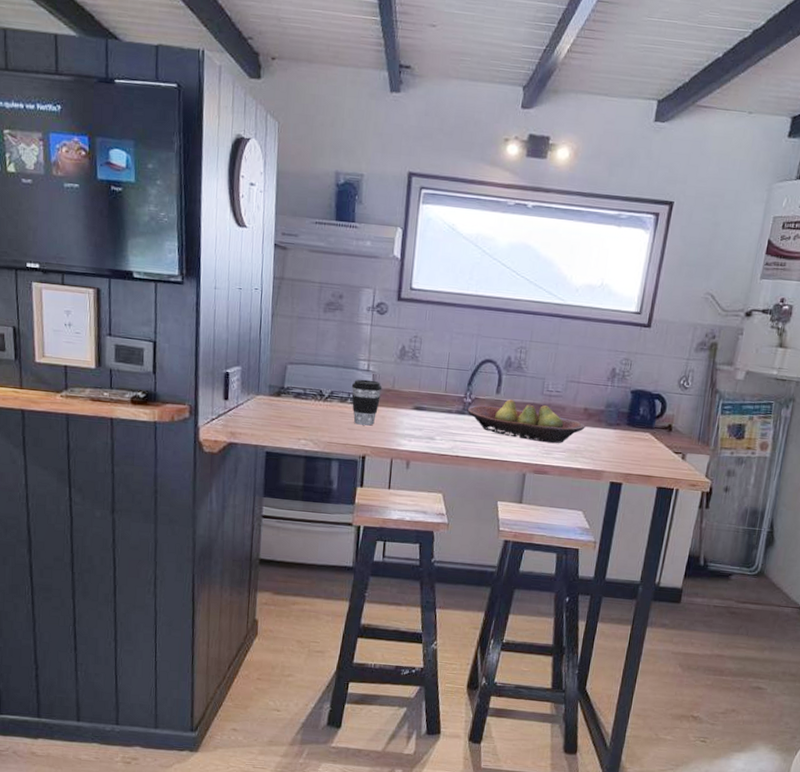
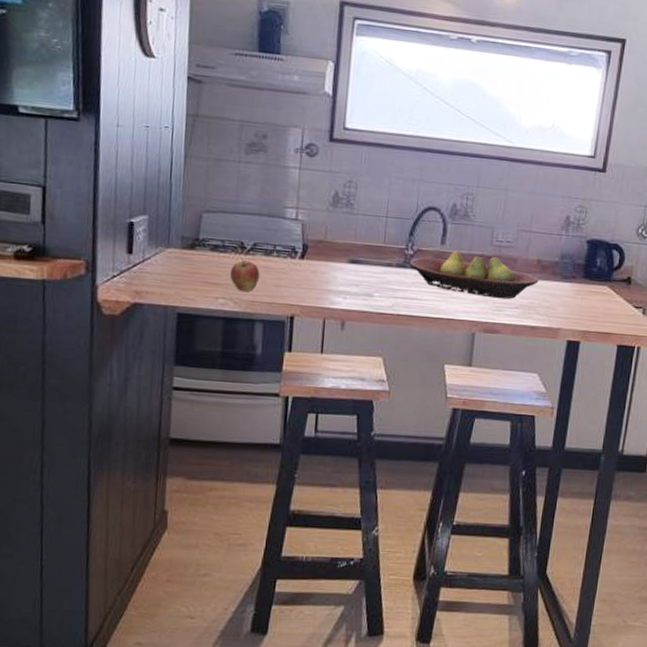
fruit: none [310,405,337,434] -> present [229,259,260,291]
coffee cup: present [351,379,382,426] -> none [277,229,313,282]

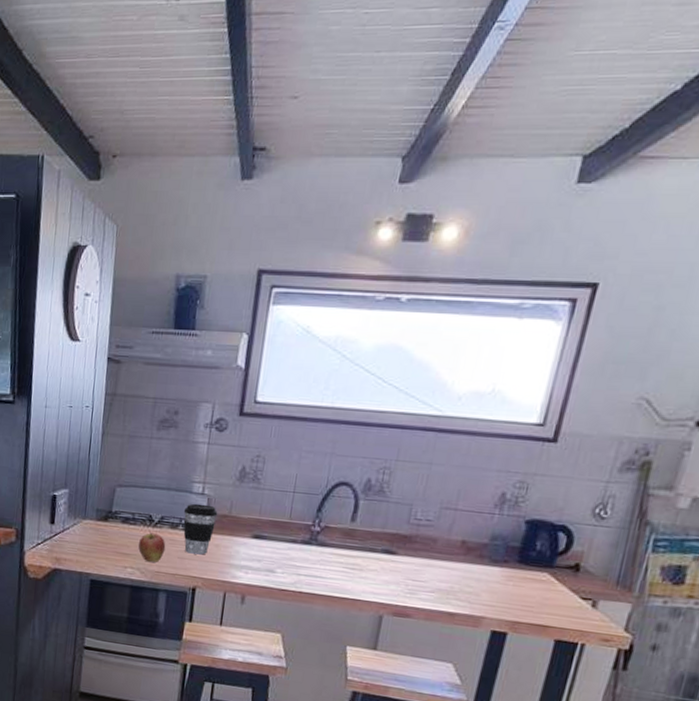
coffee cup: none [277,229,313,282] -> present [183,503,218,555]
fruit bowl: present [409,250,539,299] -> none [314,528,462,582]

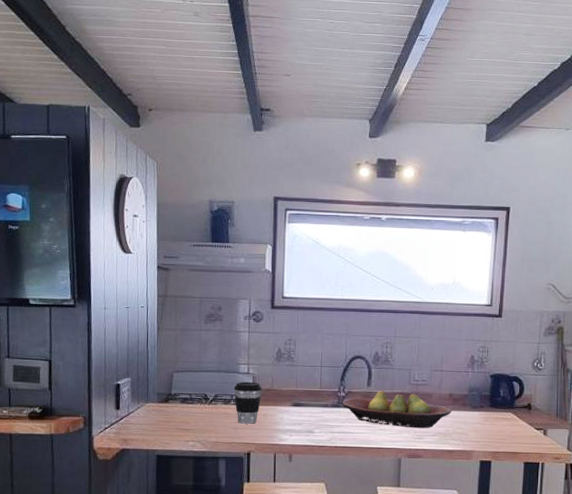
fruit: present [138,531,166,562] -> none [197,408,221,434]
fruit bowl: none [314,528,462,582] -> present [342,390,452,429]

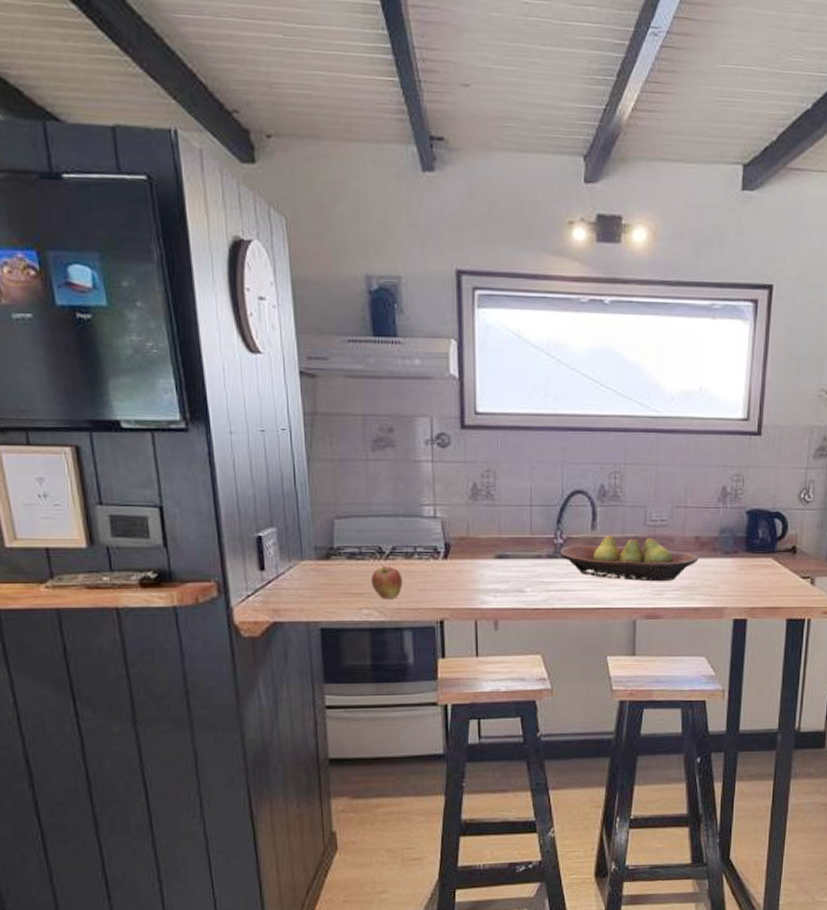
fruit: none [197,408,221,434] -> present [370,565,403,599]
coffee cup: present [233,381,262,424] -> none [416,528,455,584]

